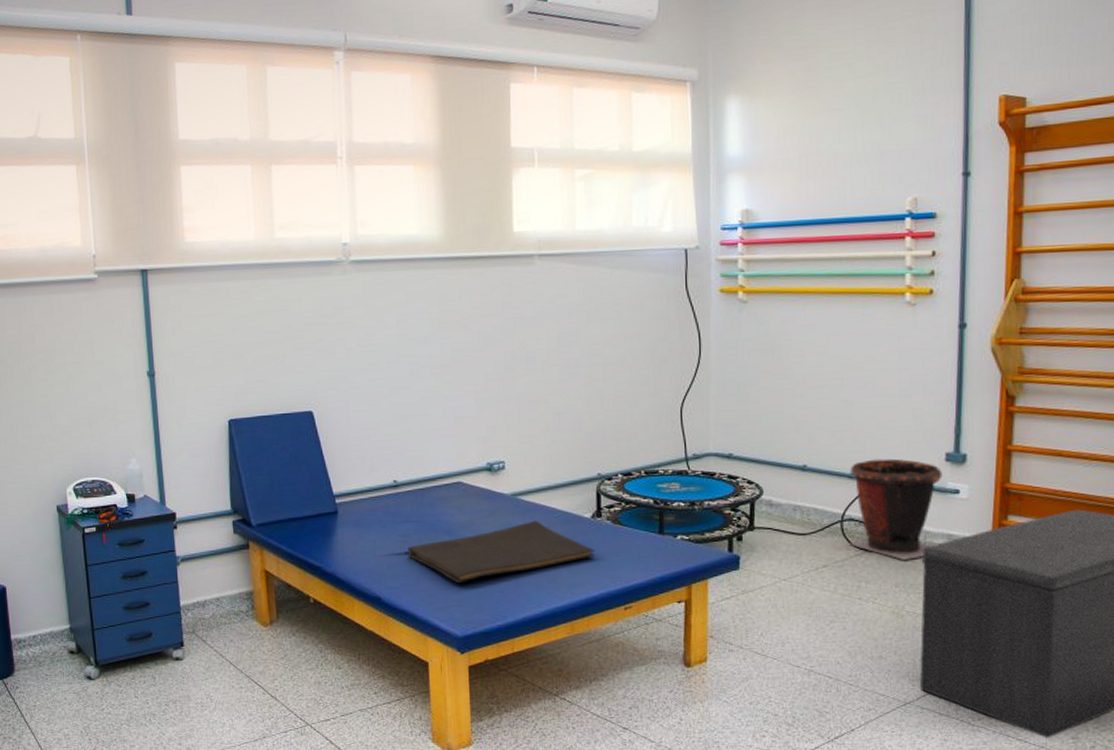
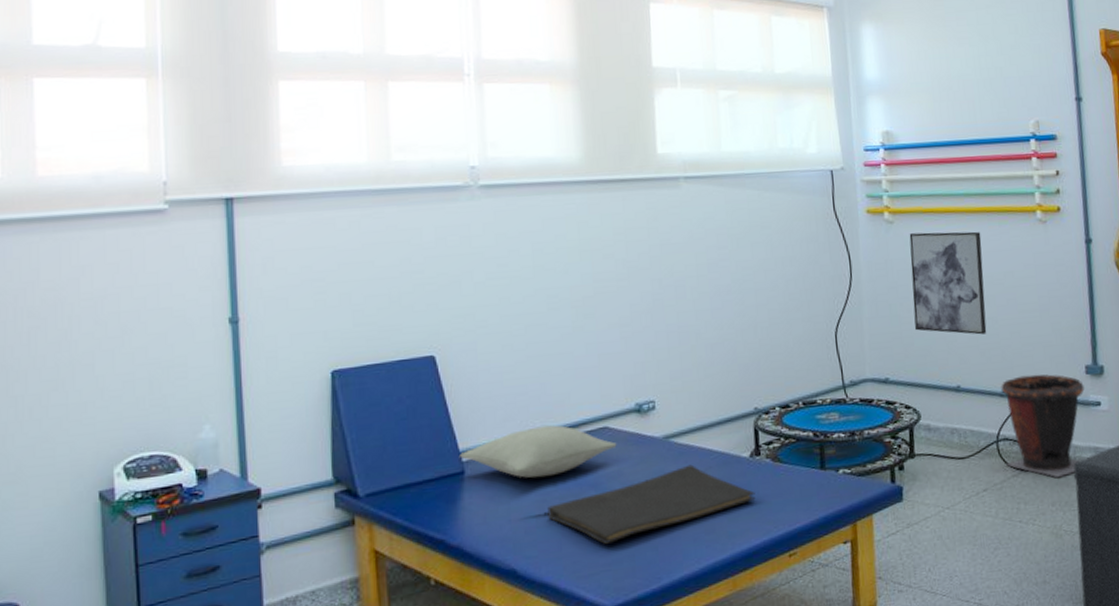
pillow: none [334,477,469,522] -> present [460,425,617,479]
wall art: none [762,312,841,417] -> present [909,231,987,335]

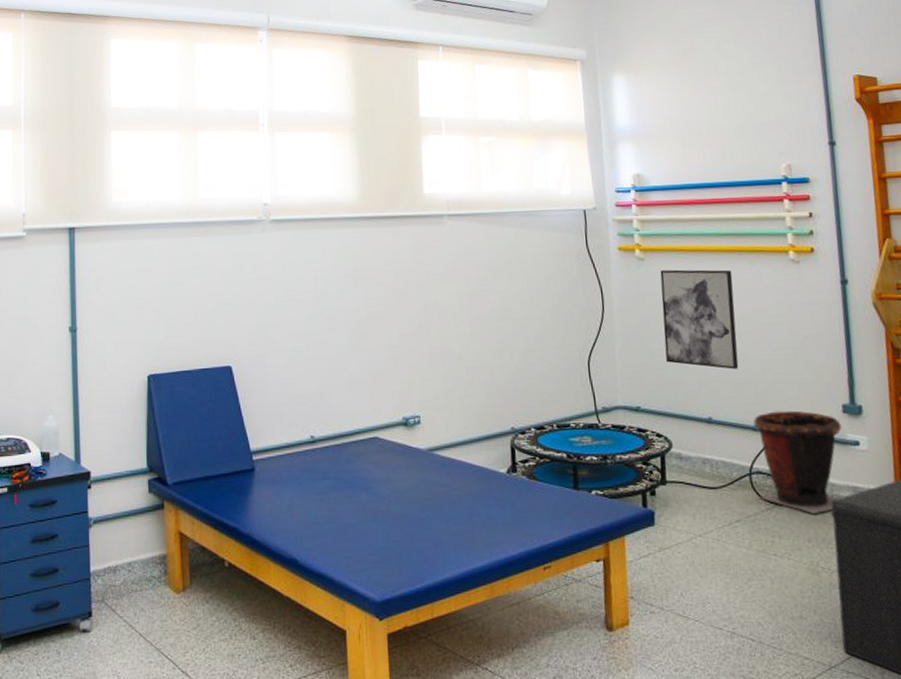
pillow: present [460,425,617,479] -> none [251,432,386,479]
hand towel: present [547,464,756,545] -> none [324,476,512,544]

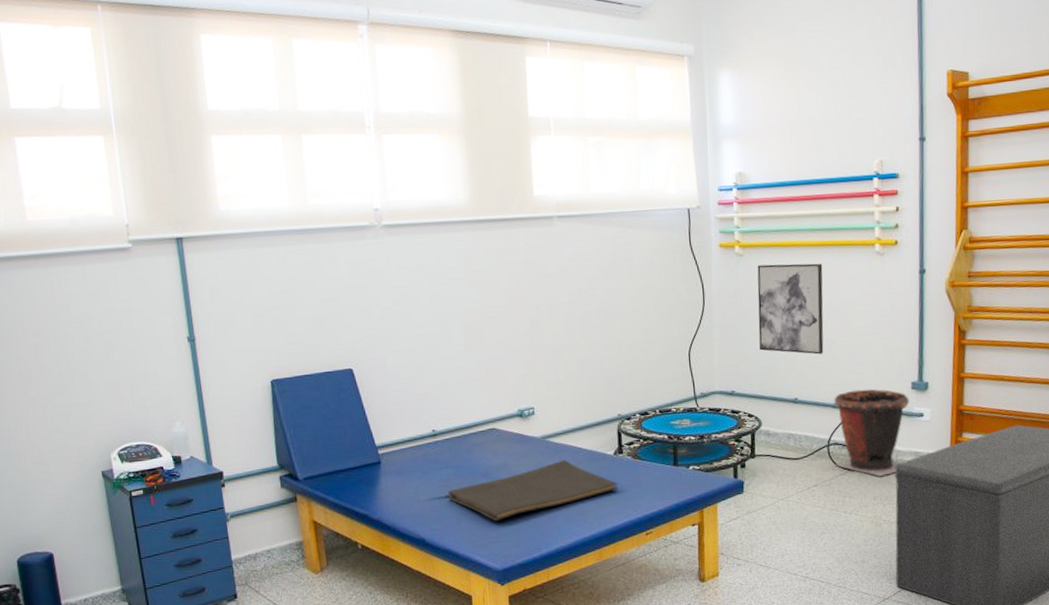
hand towel: none [324,476,512,544] -> present [448,459,619,522]

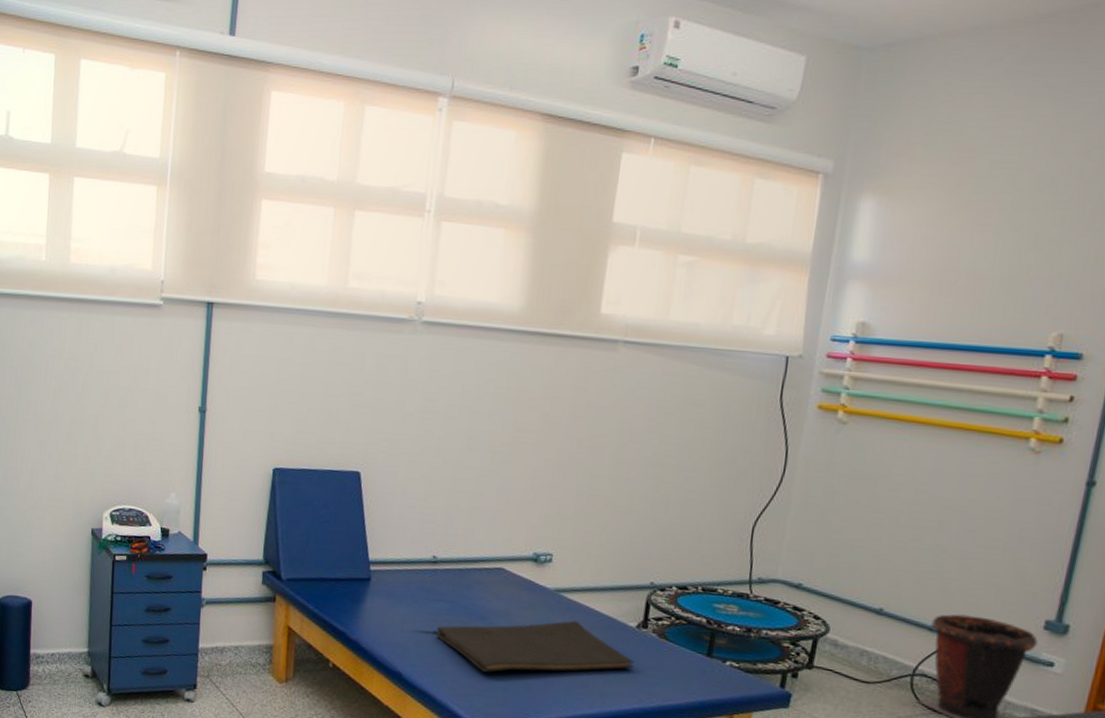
wall art: present [757,263,824,355] -> none [845,438,952,562]

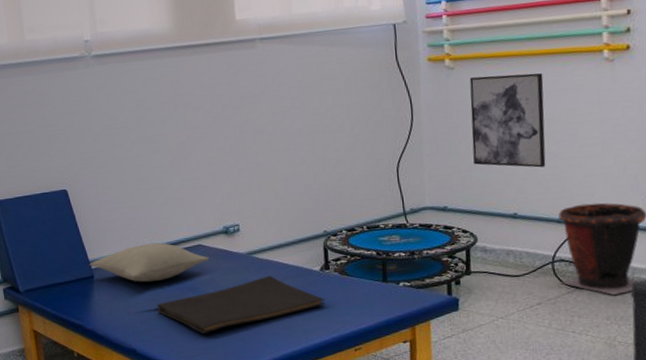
pillow: none [369,553,510,601] -> present [90,242,210,283]
wall art: none [845,438,952,562] -> present [469,73,546,168]

